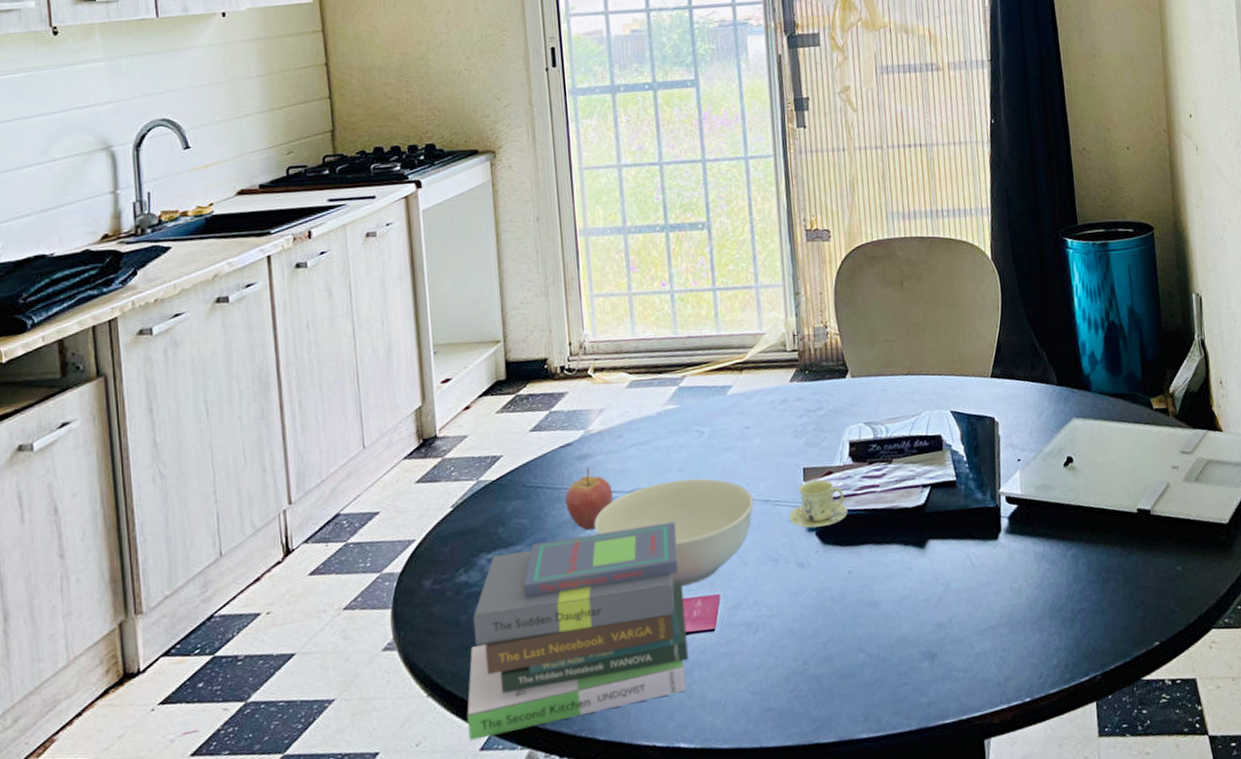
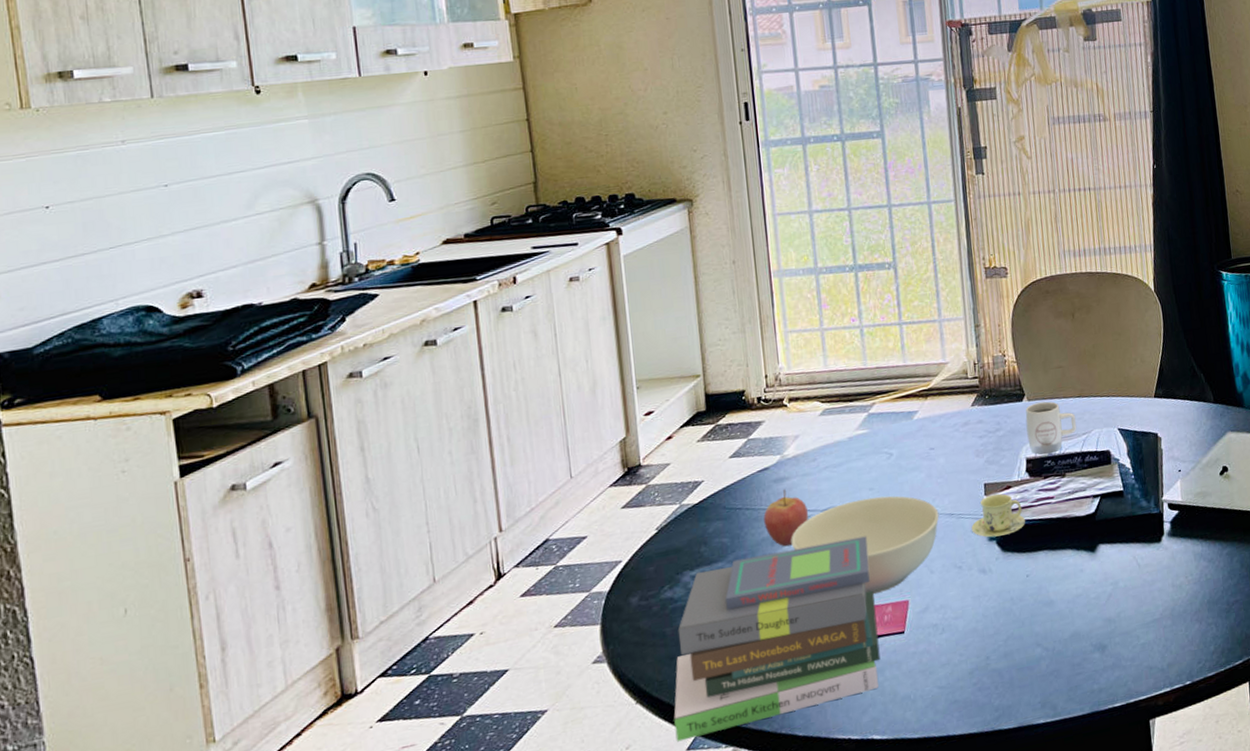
mug: none [848,378,906,439] -> present [1025,401,1077,456]

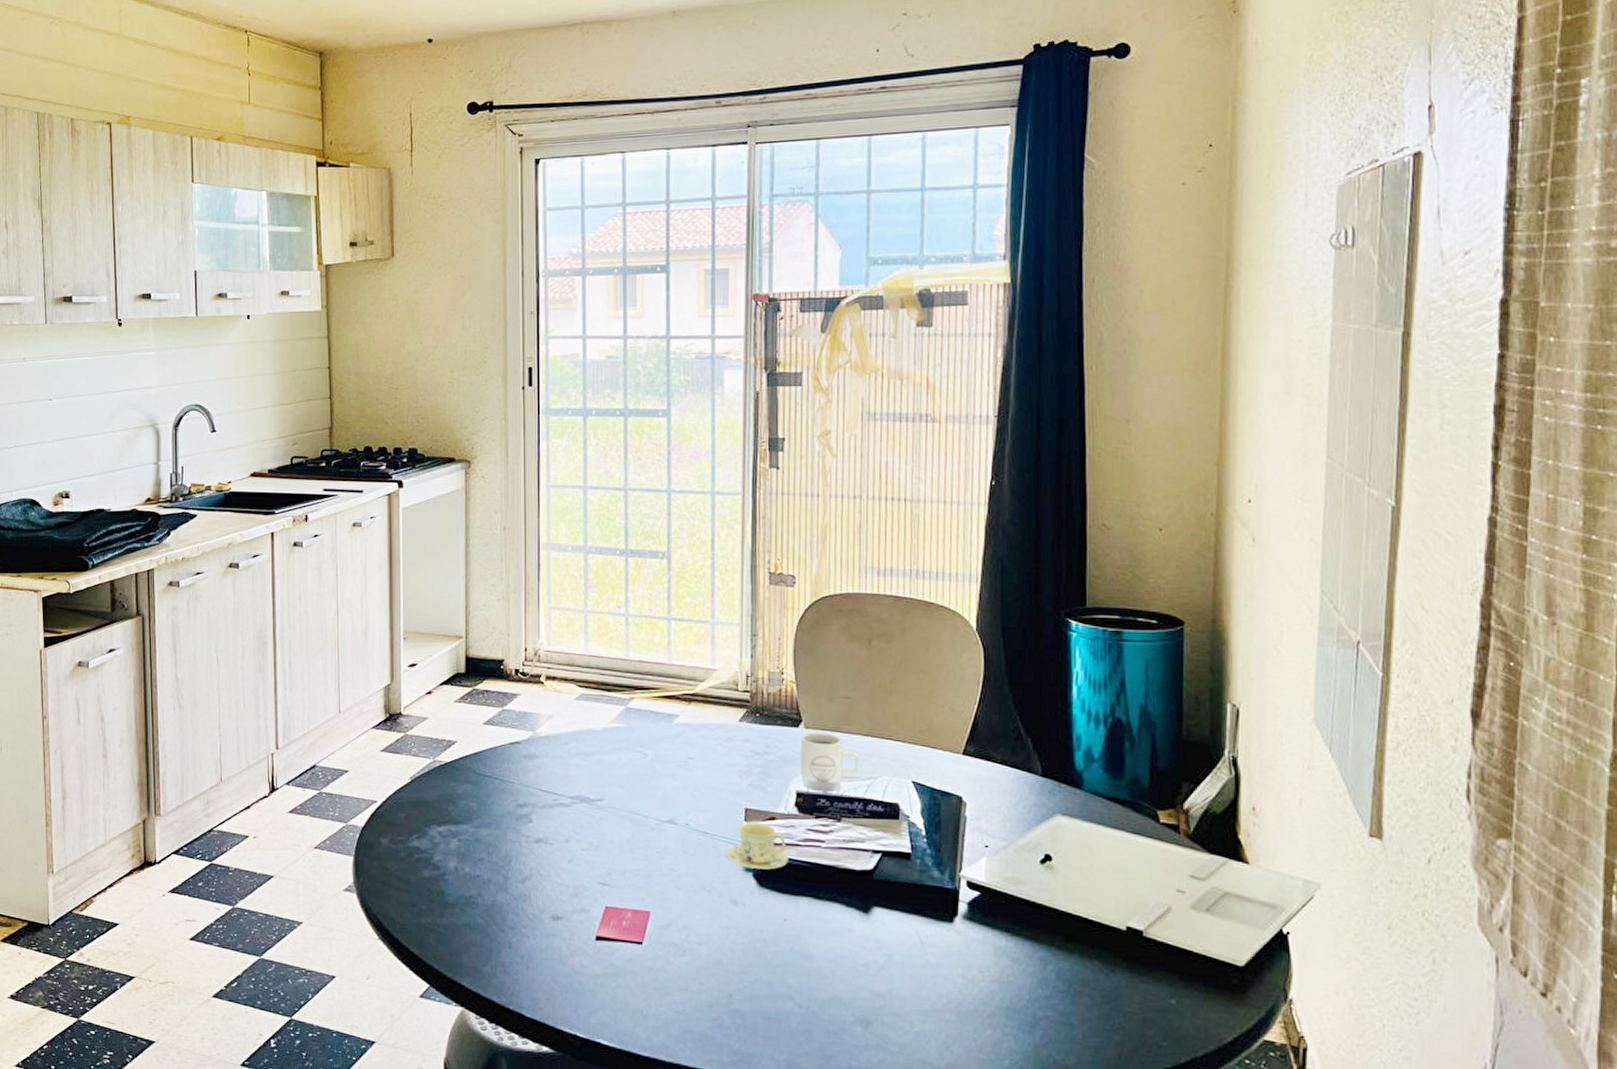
books: present [674,536,881,742] -> none [411,826,615,993]
fruit: present [763,488,809,547] -> none [511,766,556,825]
bowl: present [791,496,939,594] -> none [535,794,692,896]

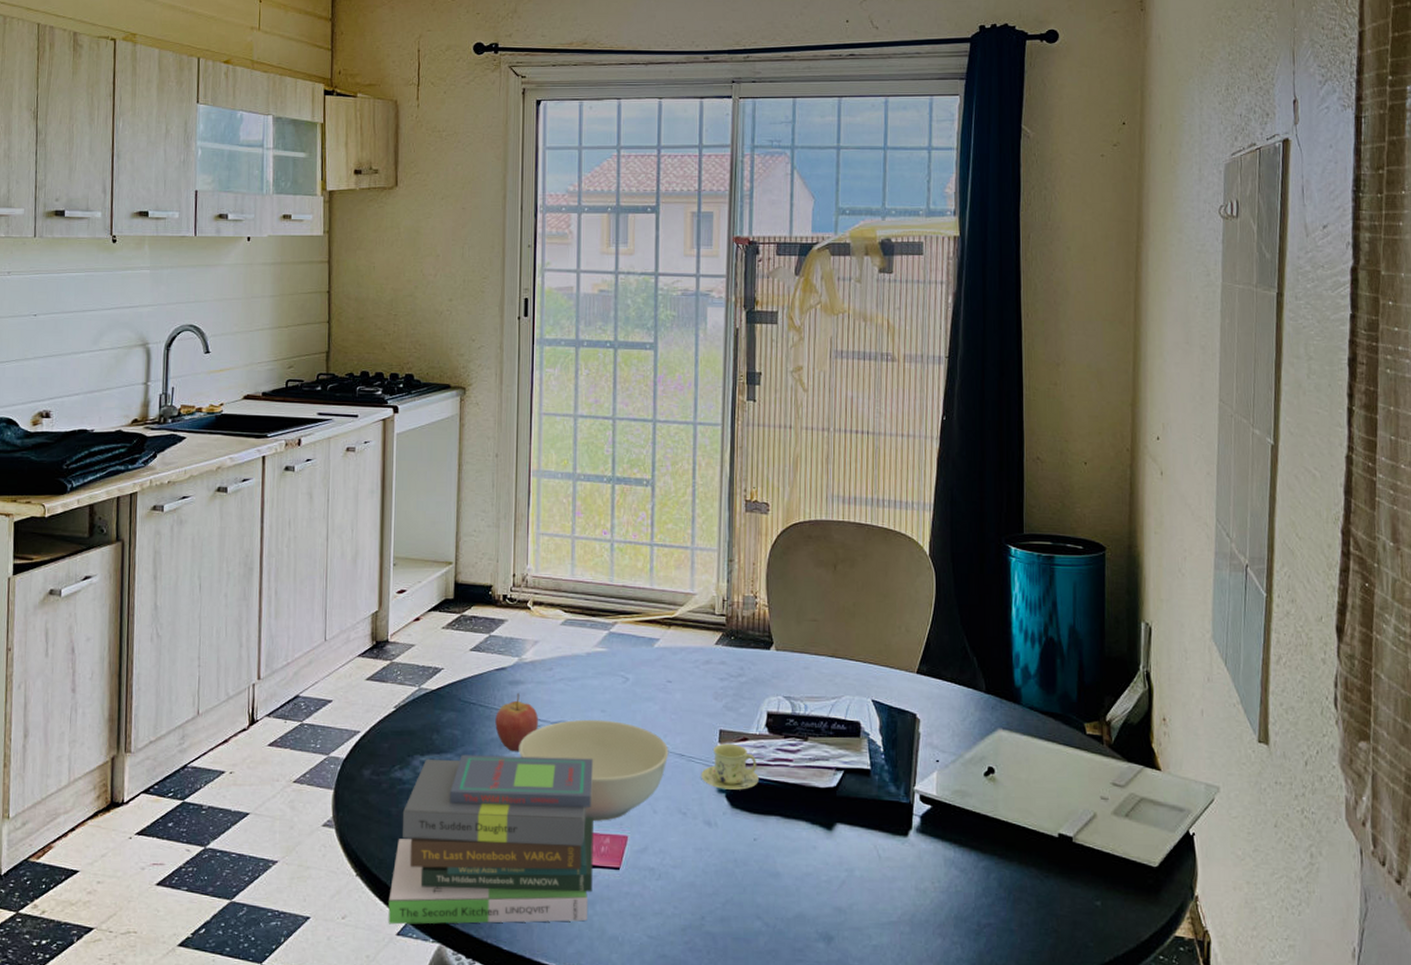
books: none [411,826,615,993] -> present [388,754,593,925]
fruit: none [511,766,556,825] -> present [495,692,539,752]
bowl: none [535,794,692,896] -> present [519,719,669,821]
mug: present [800,732,861,793] -> none [771,654,826,713]

